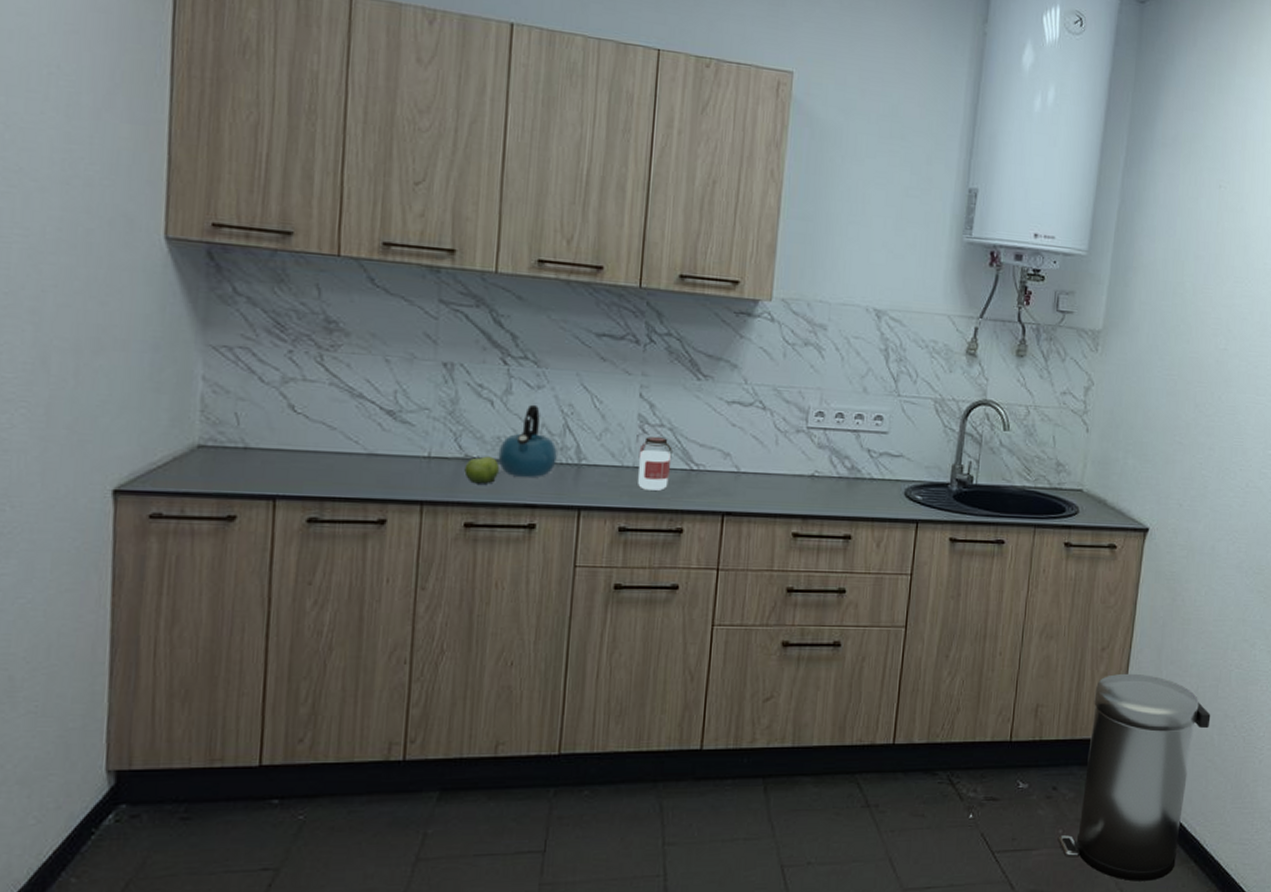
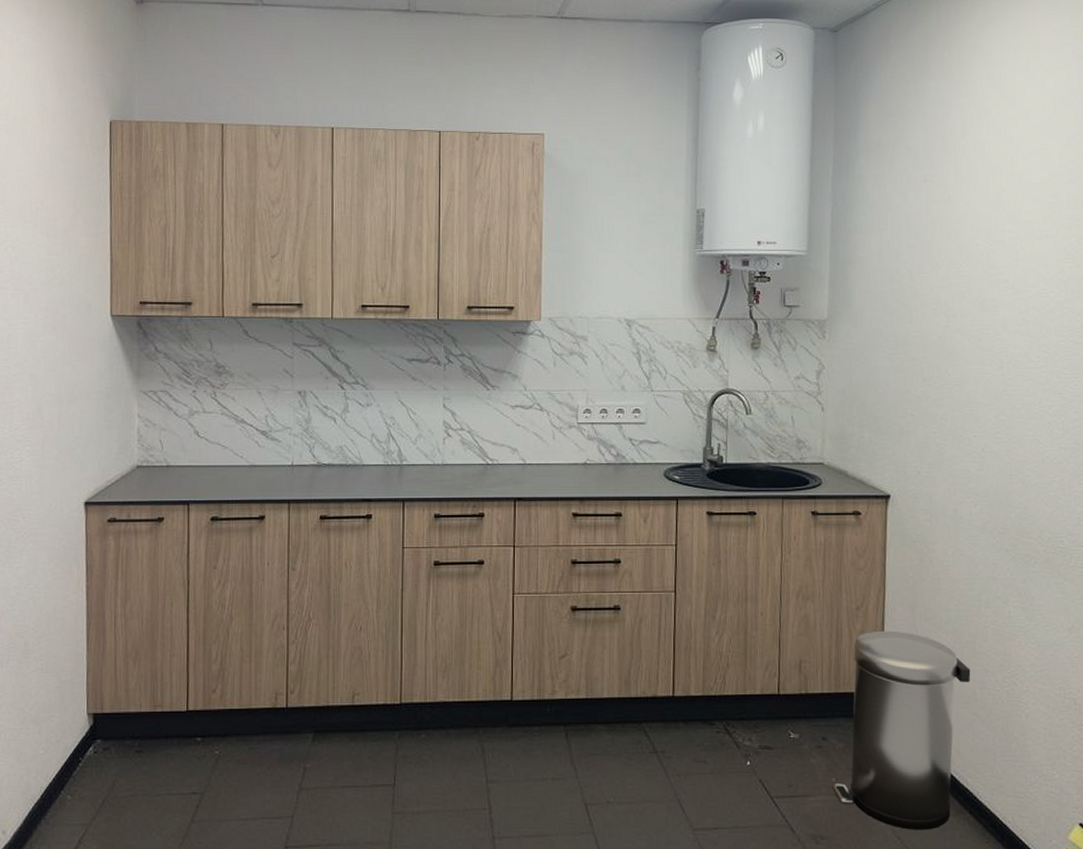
fruit: present [464,456,499,484] -> none [318,462,342,485]
kettle: present [498,404,557,478] -> none [341,419,384,478]
jar: present [638,437,672,491] -> none [446,439,471,483]

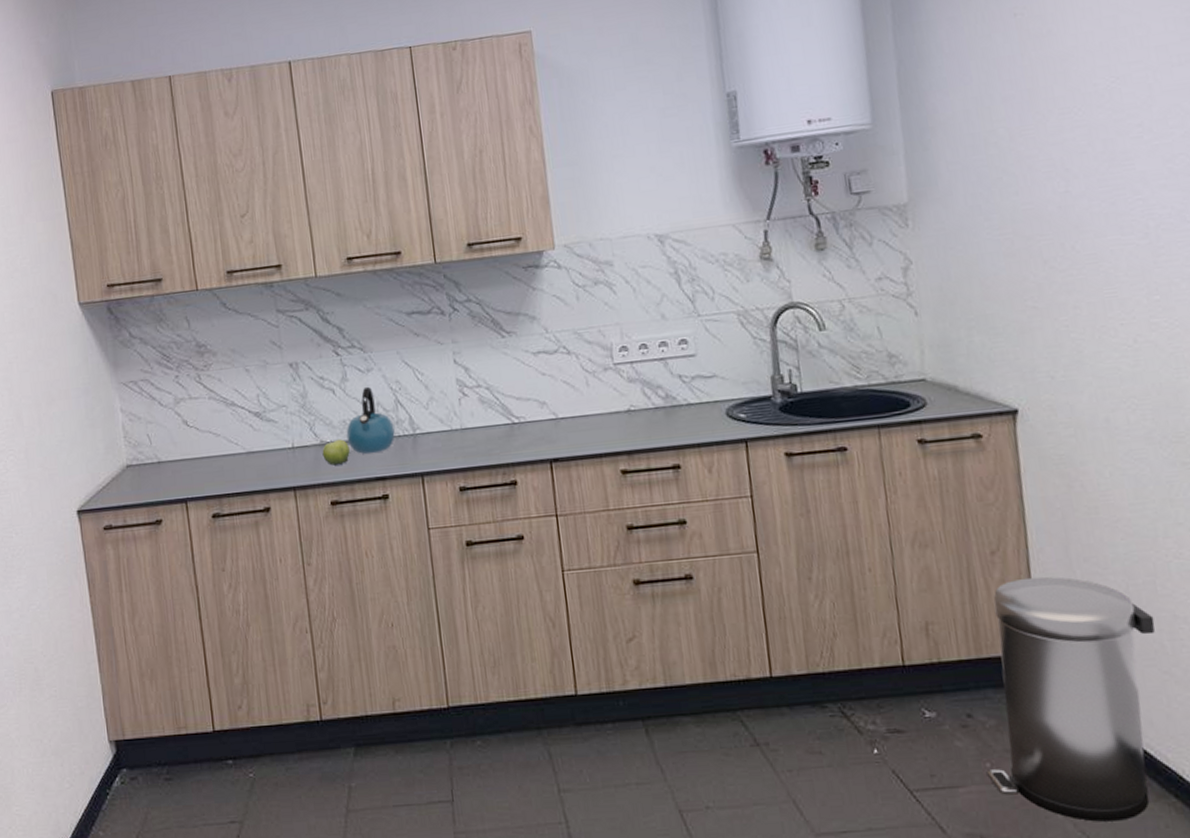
fruit: none [318,462,342,485] -> present [322,439,350,466]
kettle: none [341,419,384,478] -> present [346,386,395,454]

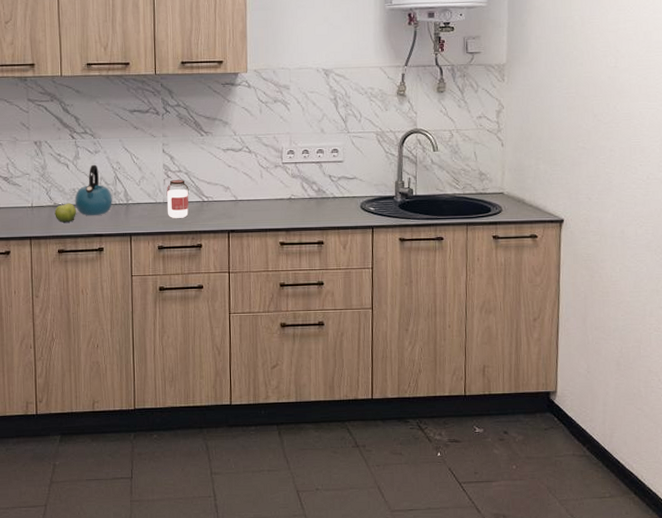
jar: none [463,397,495,449] -> present [166,180,189,218]
pedal bin: present [986,576,1156,822] -> none [512,338,636,509]

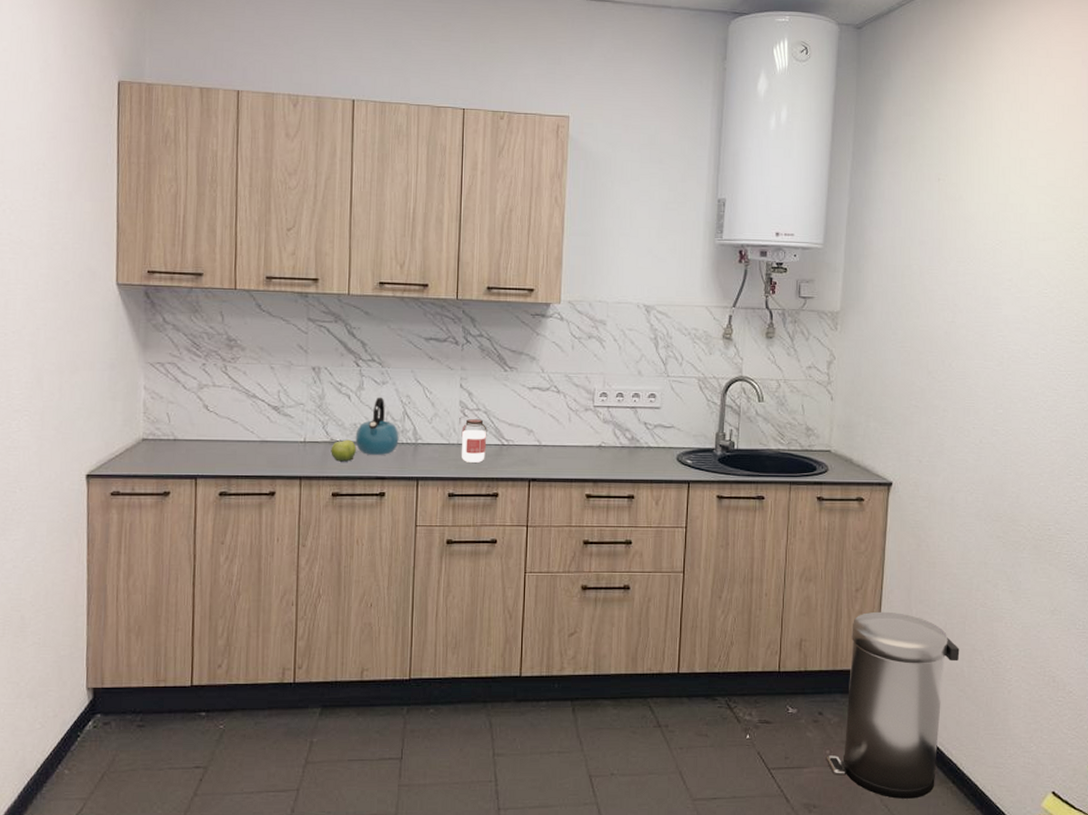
pedal bin: none [512,338,636,509] -> present [826,611,960,799]

